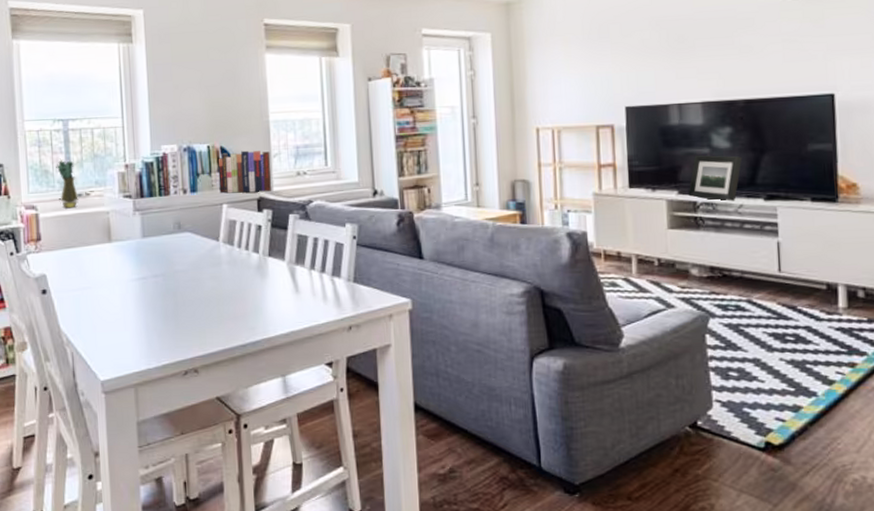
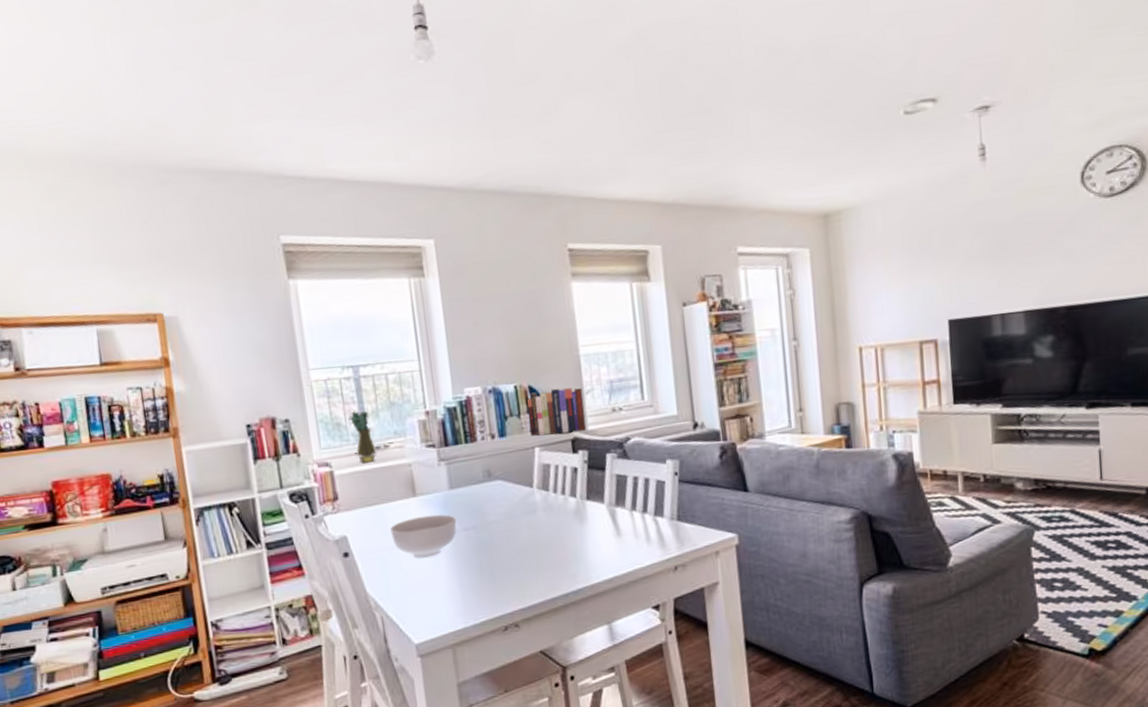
bowl: none [85,260,147,300] -> present [389,514,457,558]
picture frame: present [688,155,742,201] -> none [1012,365,1065,412]

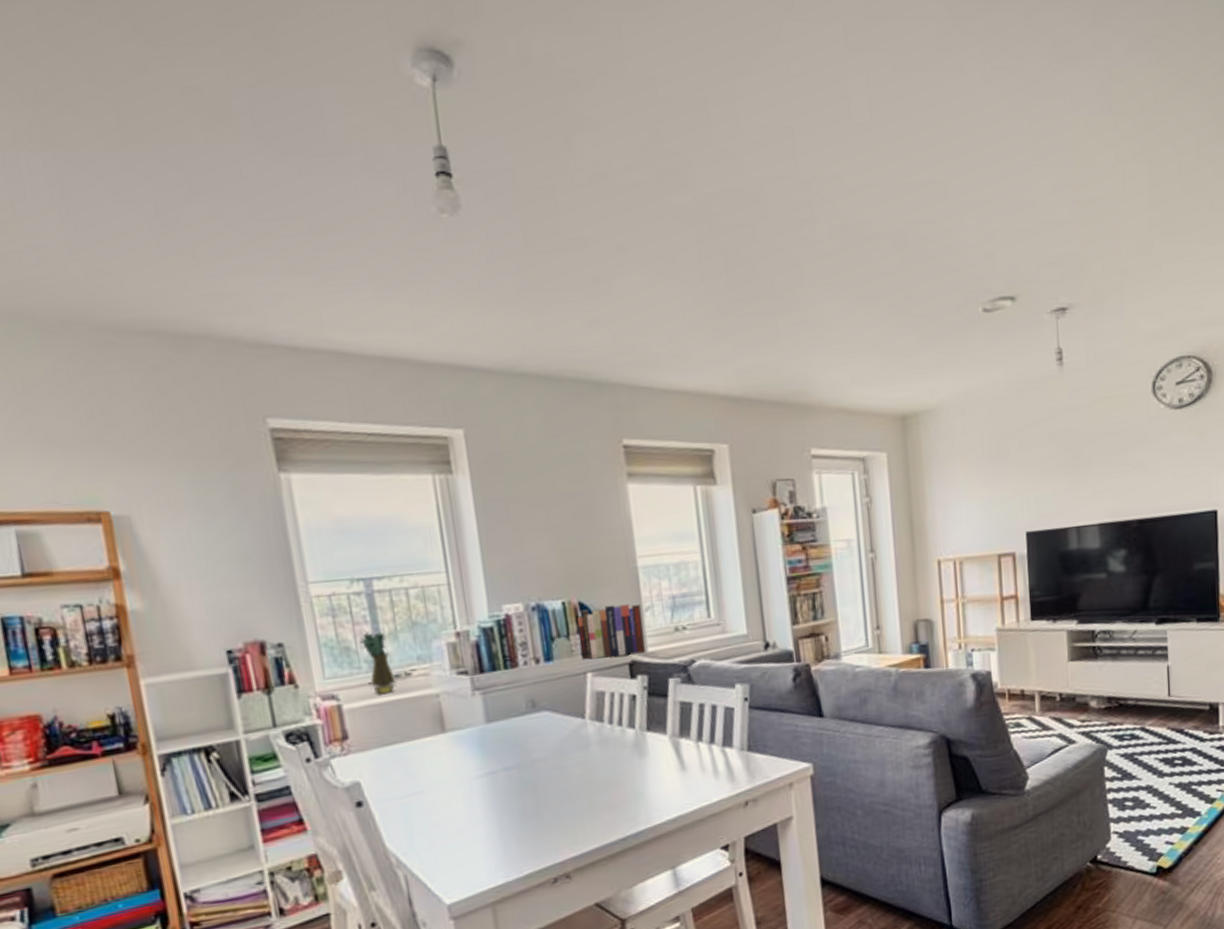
bowl: present [389,514,457,558] -> none [413,752,496,805]

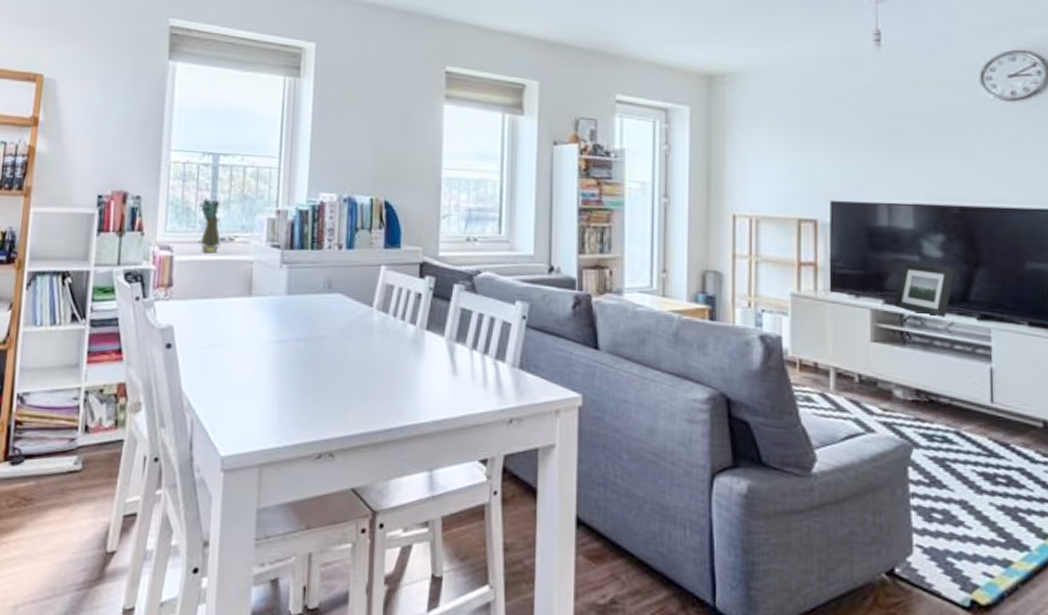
books: present [577,604,646,660] -> none [379,207,439,256]
picture frame: none [1087,579,1136,628] -> present [895,262,955,318]

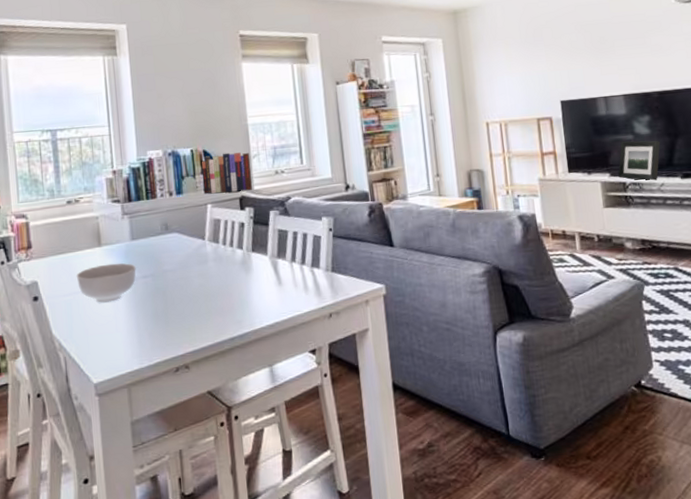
vase: present [199,196,221,252] -> none [45,167,68,215]
bowl: none [218,318,288,363] -> present [76,263,136,303]
books: none [379,207,439,256] -> present [201,152,253,195]

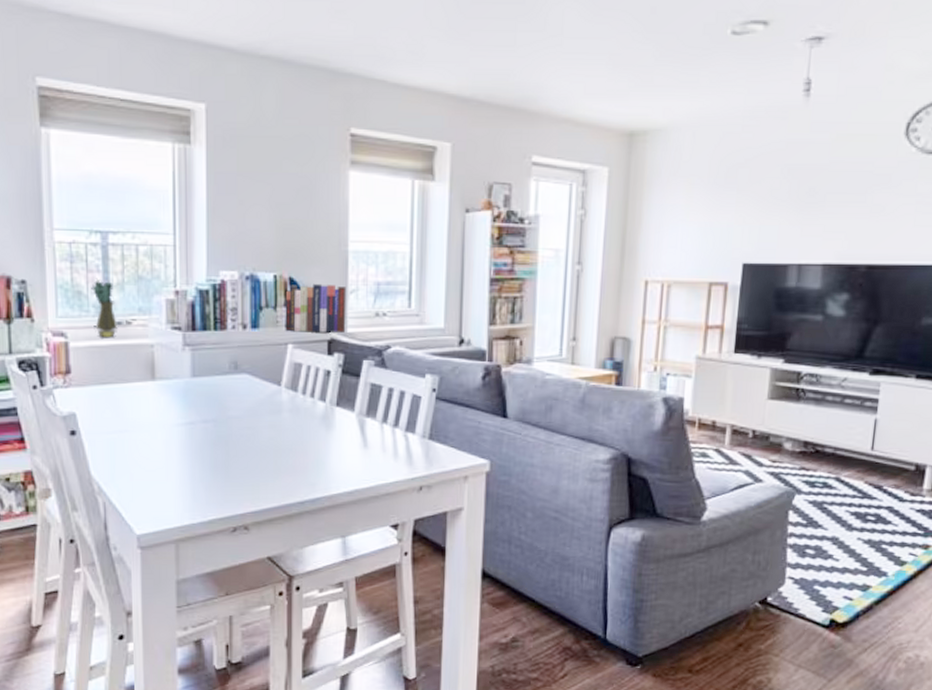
vase: none [45,167,68,215] -> present [91,278,117,337]
bowl: present [76,263,136,303] -> none [122,402,195,446]
picture frame: present [618,140,661,181] -> none [794,321,855,374]

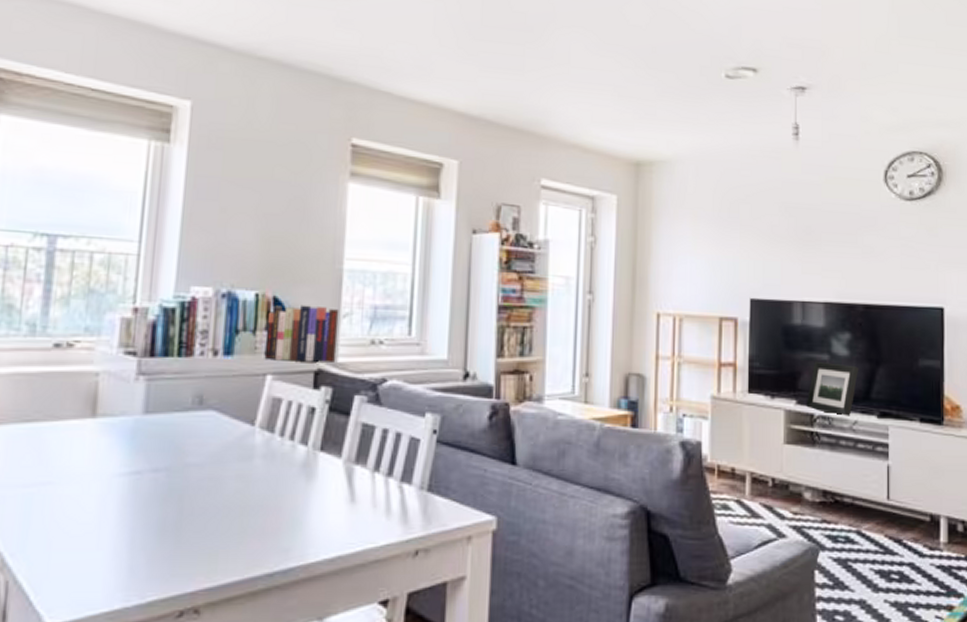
vase: present [91,278,117,337] -> none [26,289,56,362]
picture frame: none [794,321,855,374] -> present [806,360,859,416]

